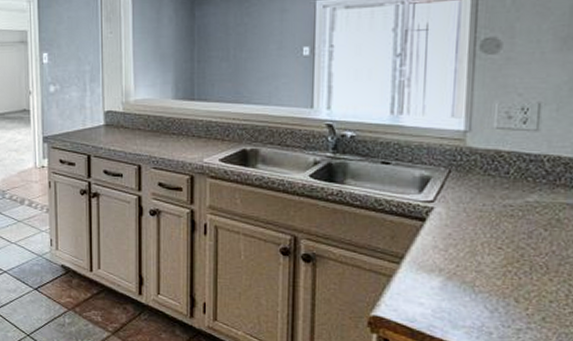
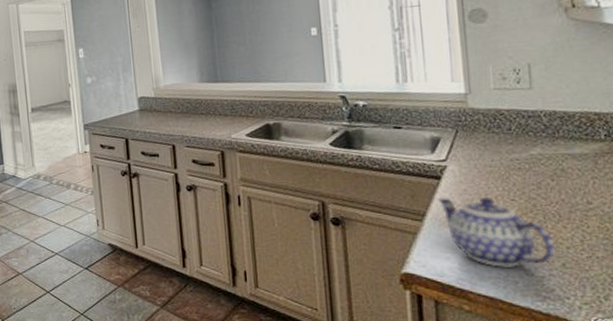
teapot: none [418,239,538,318] -> present [436,196,557,267]

